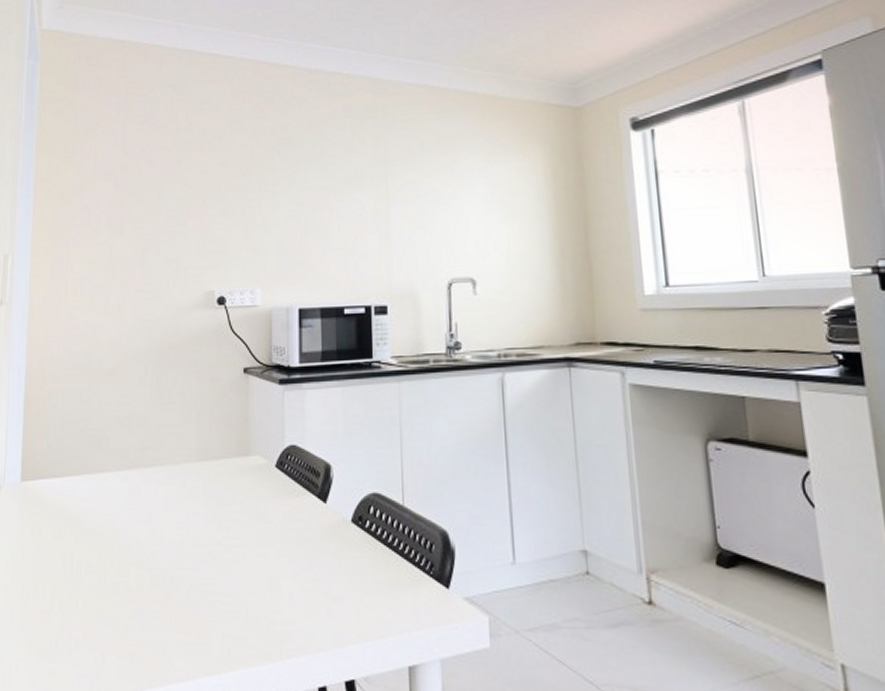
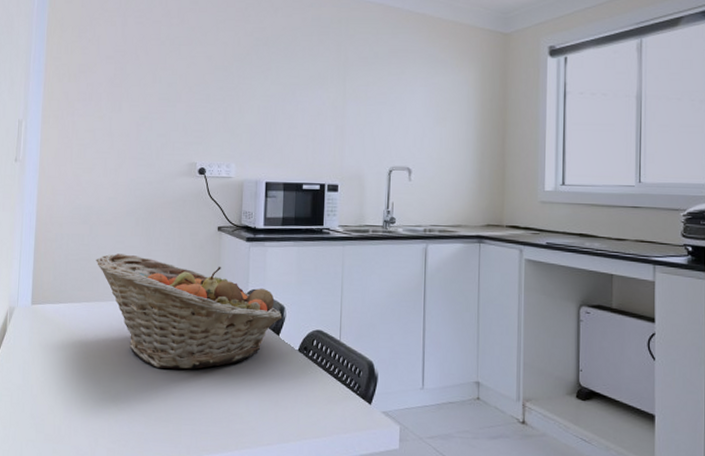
fruit basket: none [97,410,329,555] -> present [96,253,283,370]

